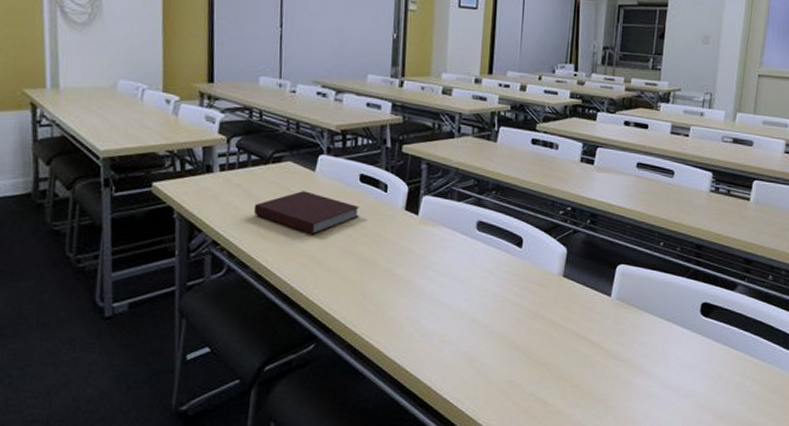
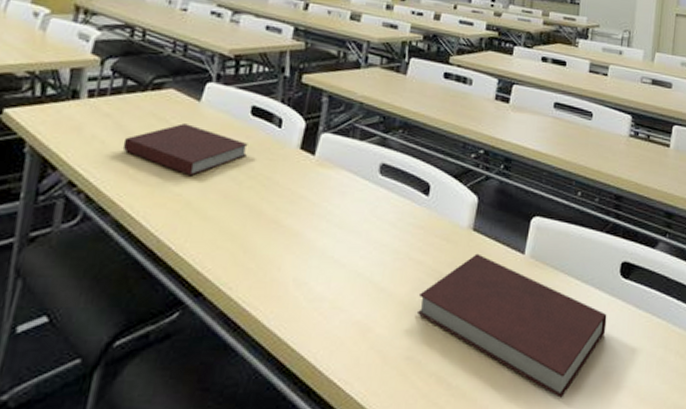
notebook: none [515,296,688,415] -> present [416,253,607,398]

